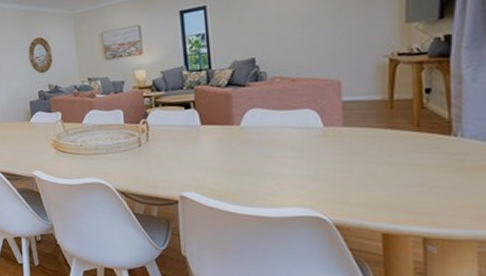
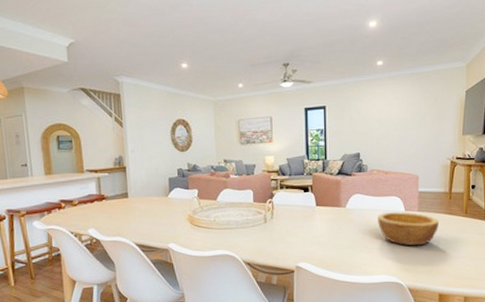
bowl: none [283,128,377,171] -> present [377,212,440,246]

